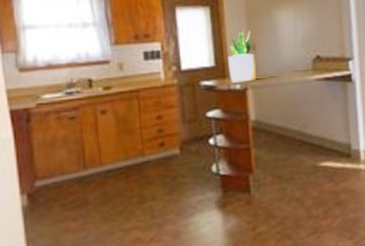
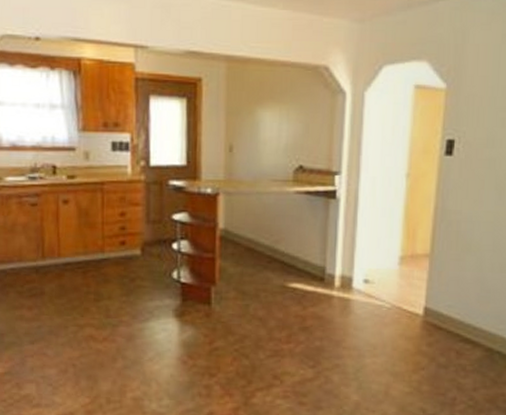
planter: present [227,28,256,83] -> none [201,127,231,186]

